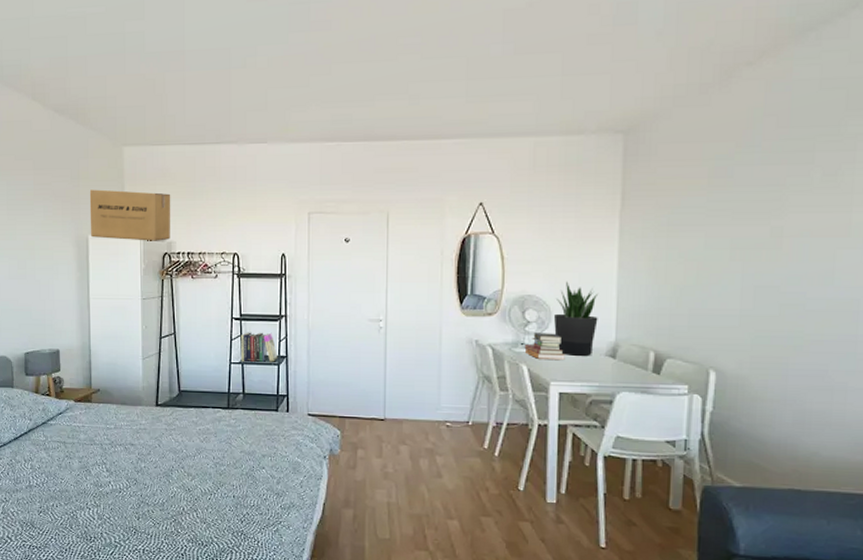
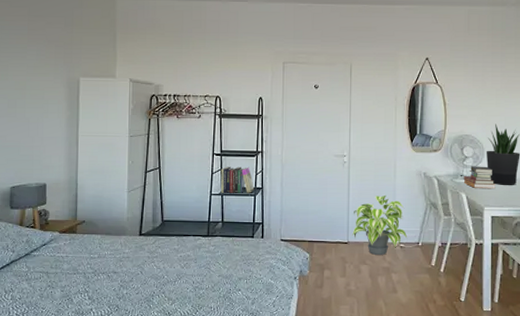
box: present [89,189,171,241] -> none [82,36,160,84]
plant: none [390,365,455,434] -> present [352,194,408,255]

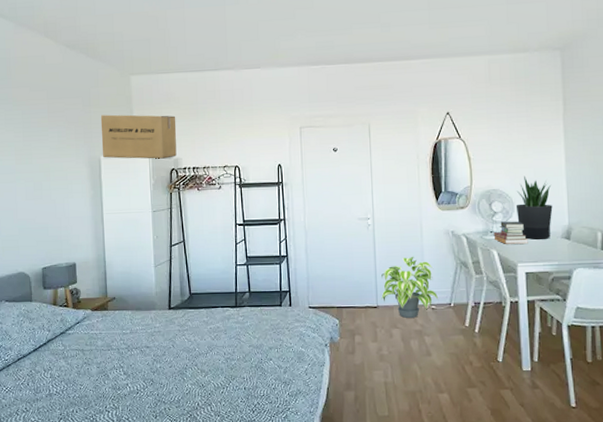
box: none [82,36,160,84] -> present [100,114,177,159]
books: present [220,166,255,194] -> none [244,235,280,264]

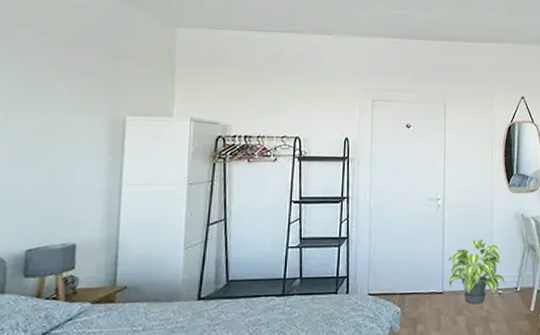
box: present [100,114,177,159] -> none [129,69,229,124]

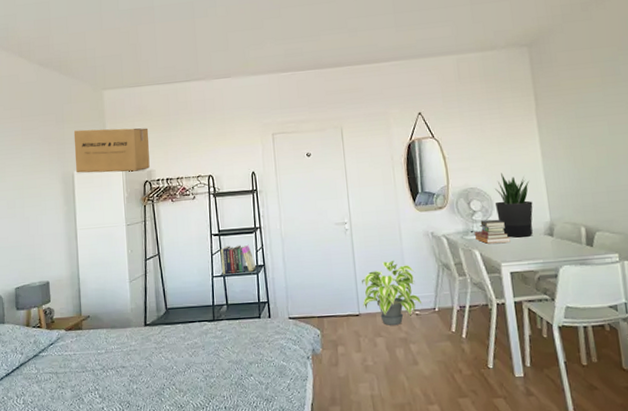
box: none [129,69,229,124] -> present [73,128,150,173]
books: none [299,214,339,246] -> present [220,244,257,275]

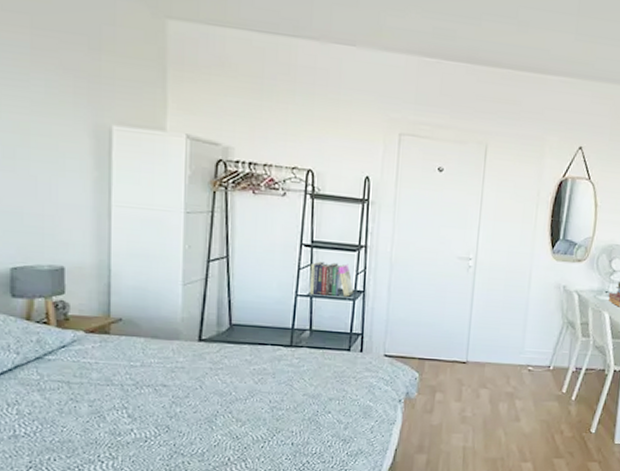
box: present [73,128,150,173] -> none [115,67,231,145]
plant: present [362,260,423,325] -> none [472,308,538,378]

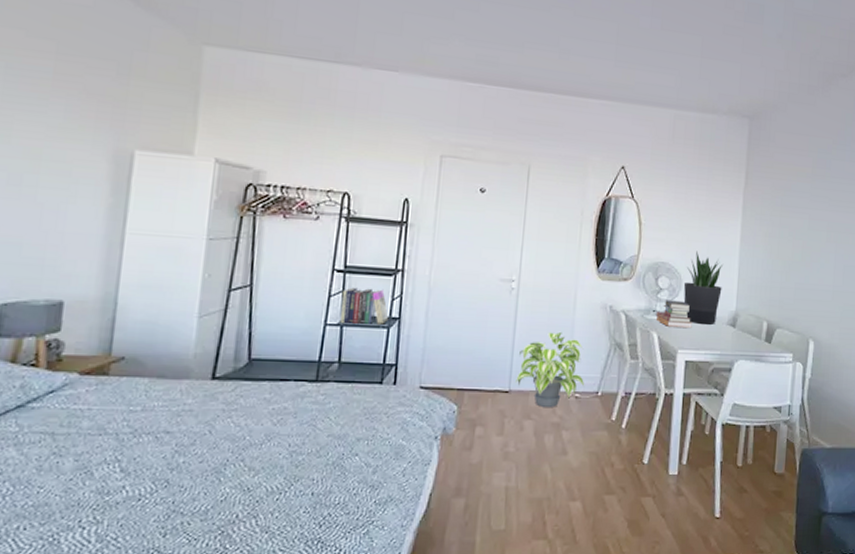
plant: none [472,308,538,378] -> present [515,331,585,407]

